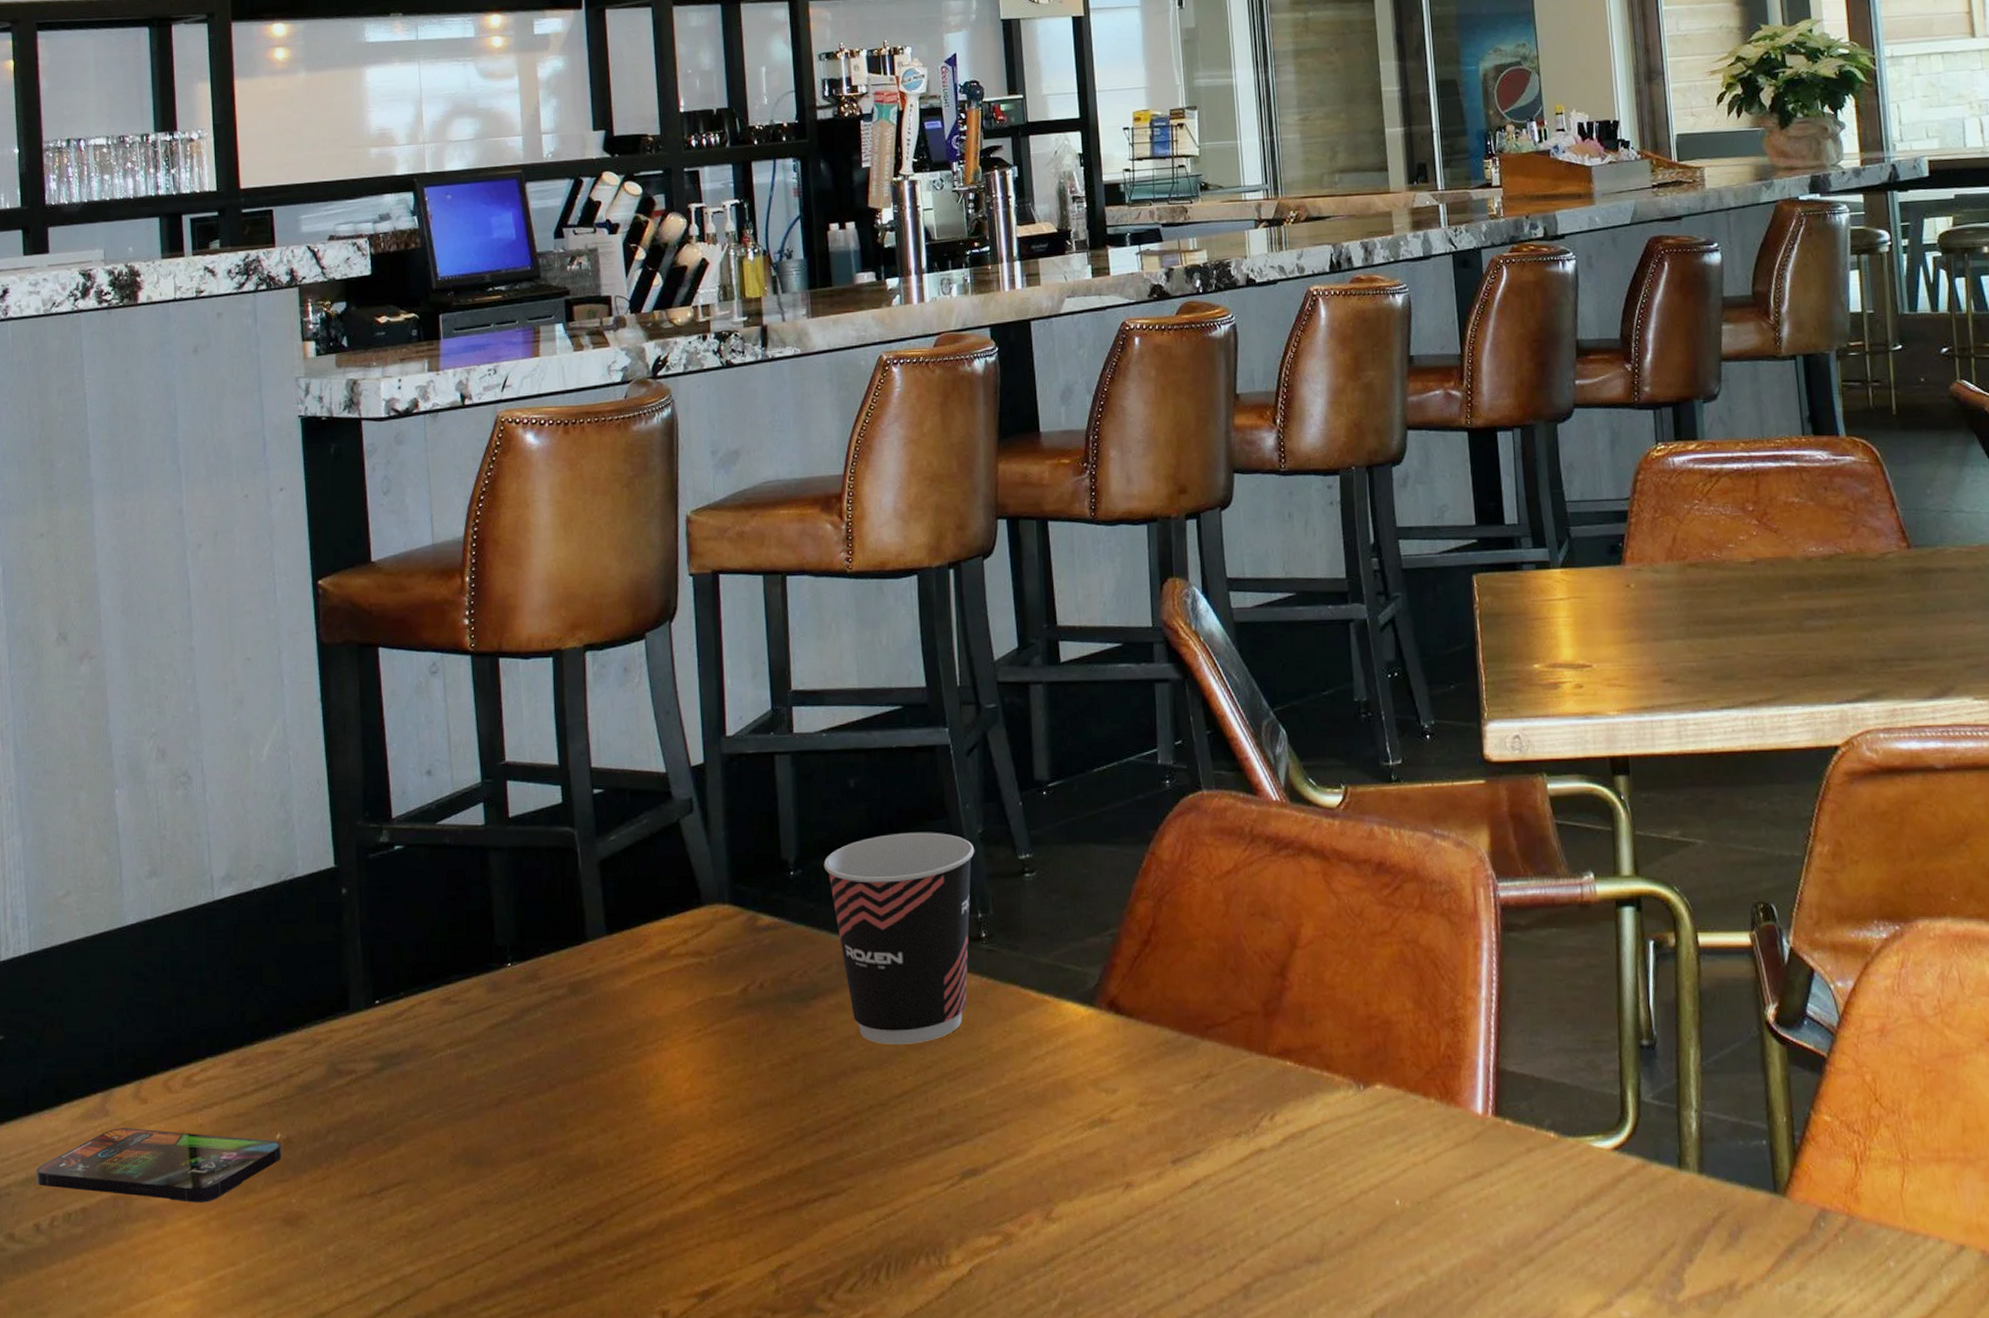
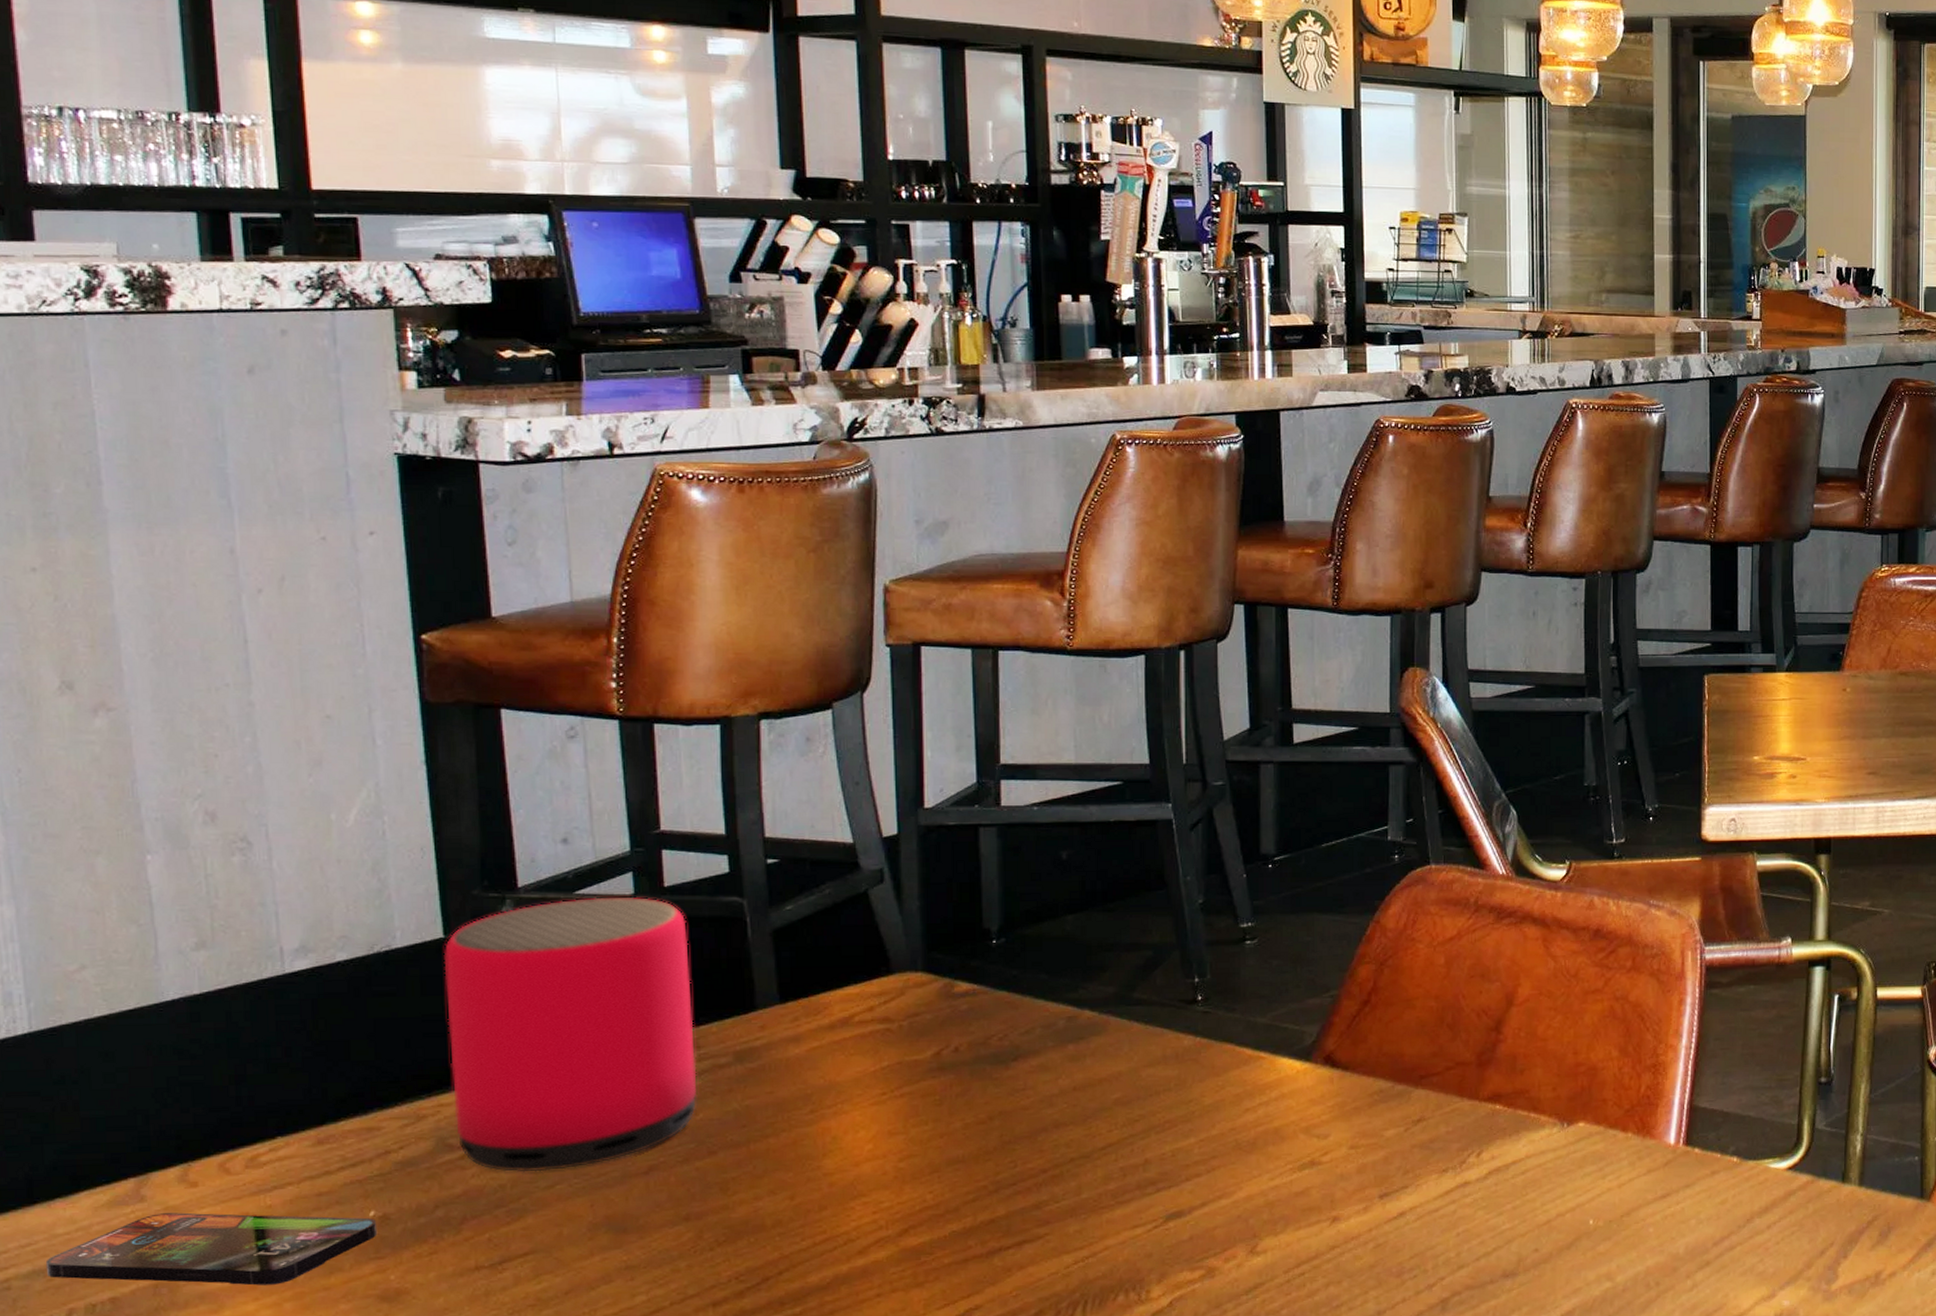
speaker: none [335,827,539,1100] -> present [444,897,698,1173]
cup: present [823,832,975,1044] -> none [1030,902,1194,1101]

